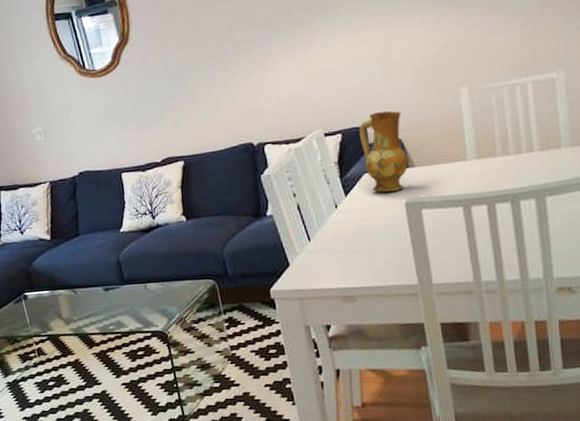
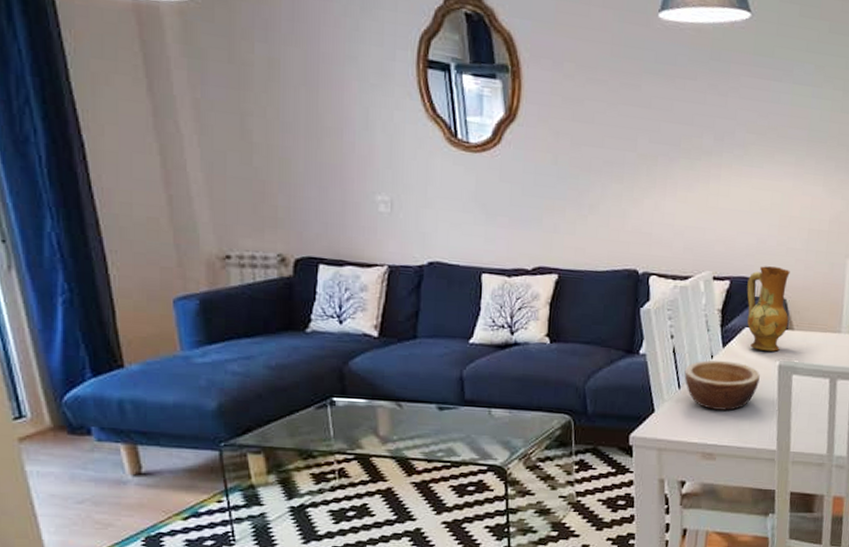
bowl: none [311,207,388,255] -> present [684,360,760,411]

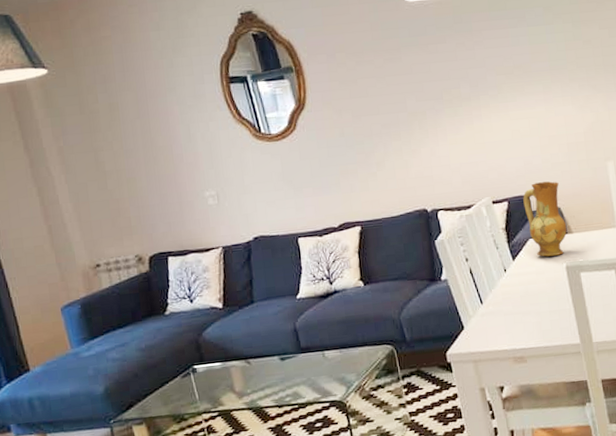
bowl: present [684,360,760,411] -> none [483,271,552,318]

